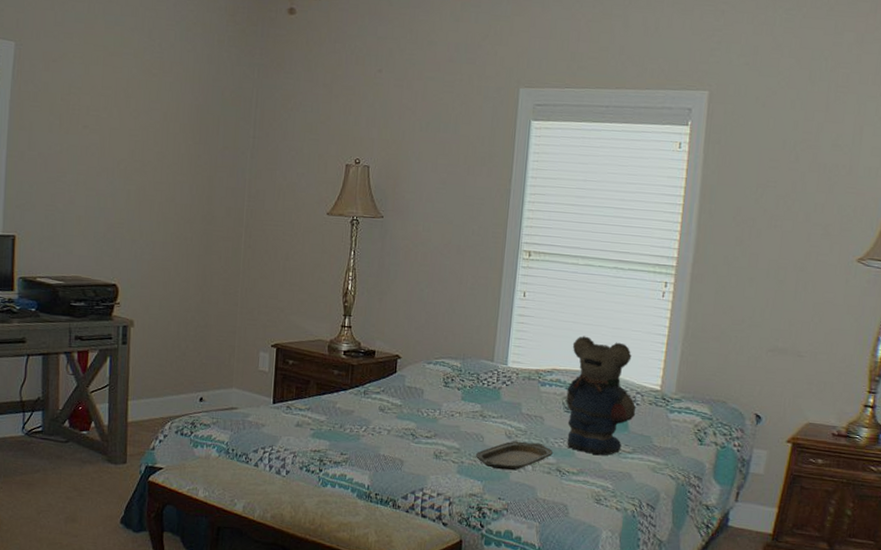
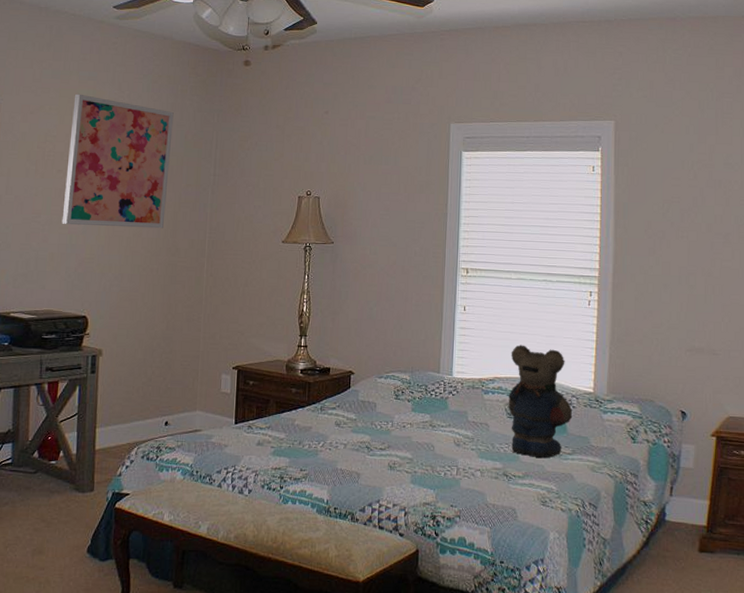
wall art: none [89,40,210,195] -> present [62,93,174,229]
serving tray: present [475,441,554,471] -> none [427,448,500,478]

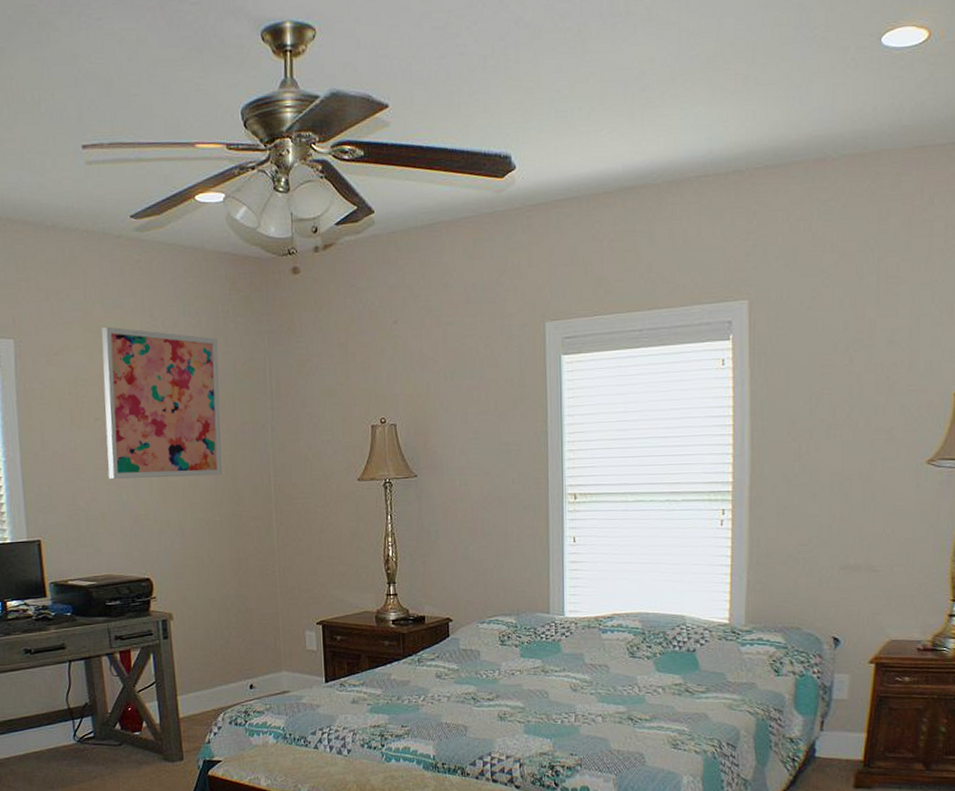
teddy bear: present [508,345,573,459] -> none [630,576,705,699]

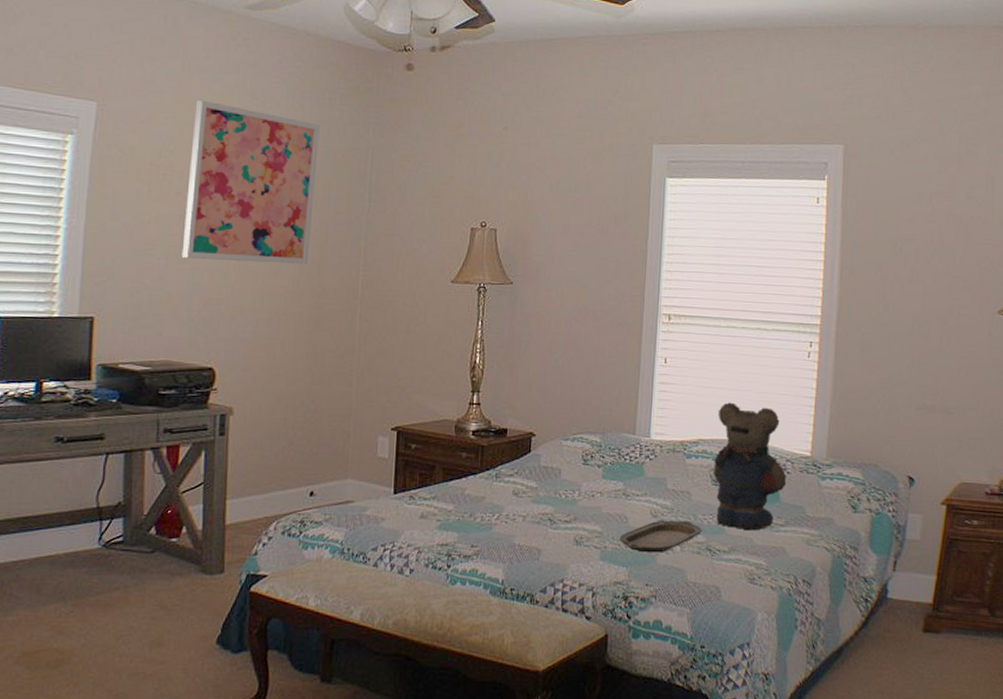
serving tray: none [541,692,623,725] -> present [619,520,703,553]
teddy bear: none [630,576,705,699] -> present [713,402,787,531]

